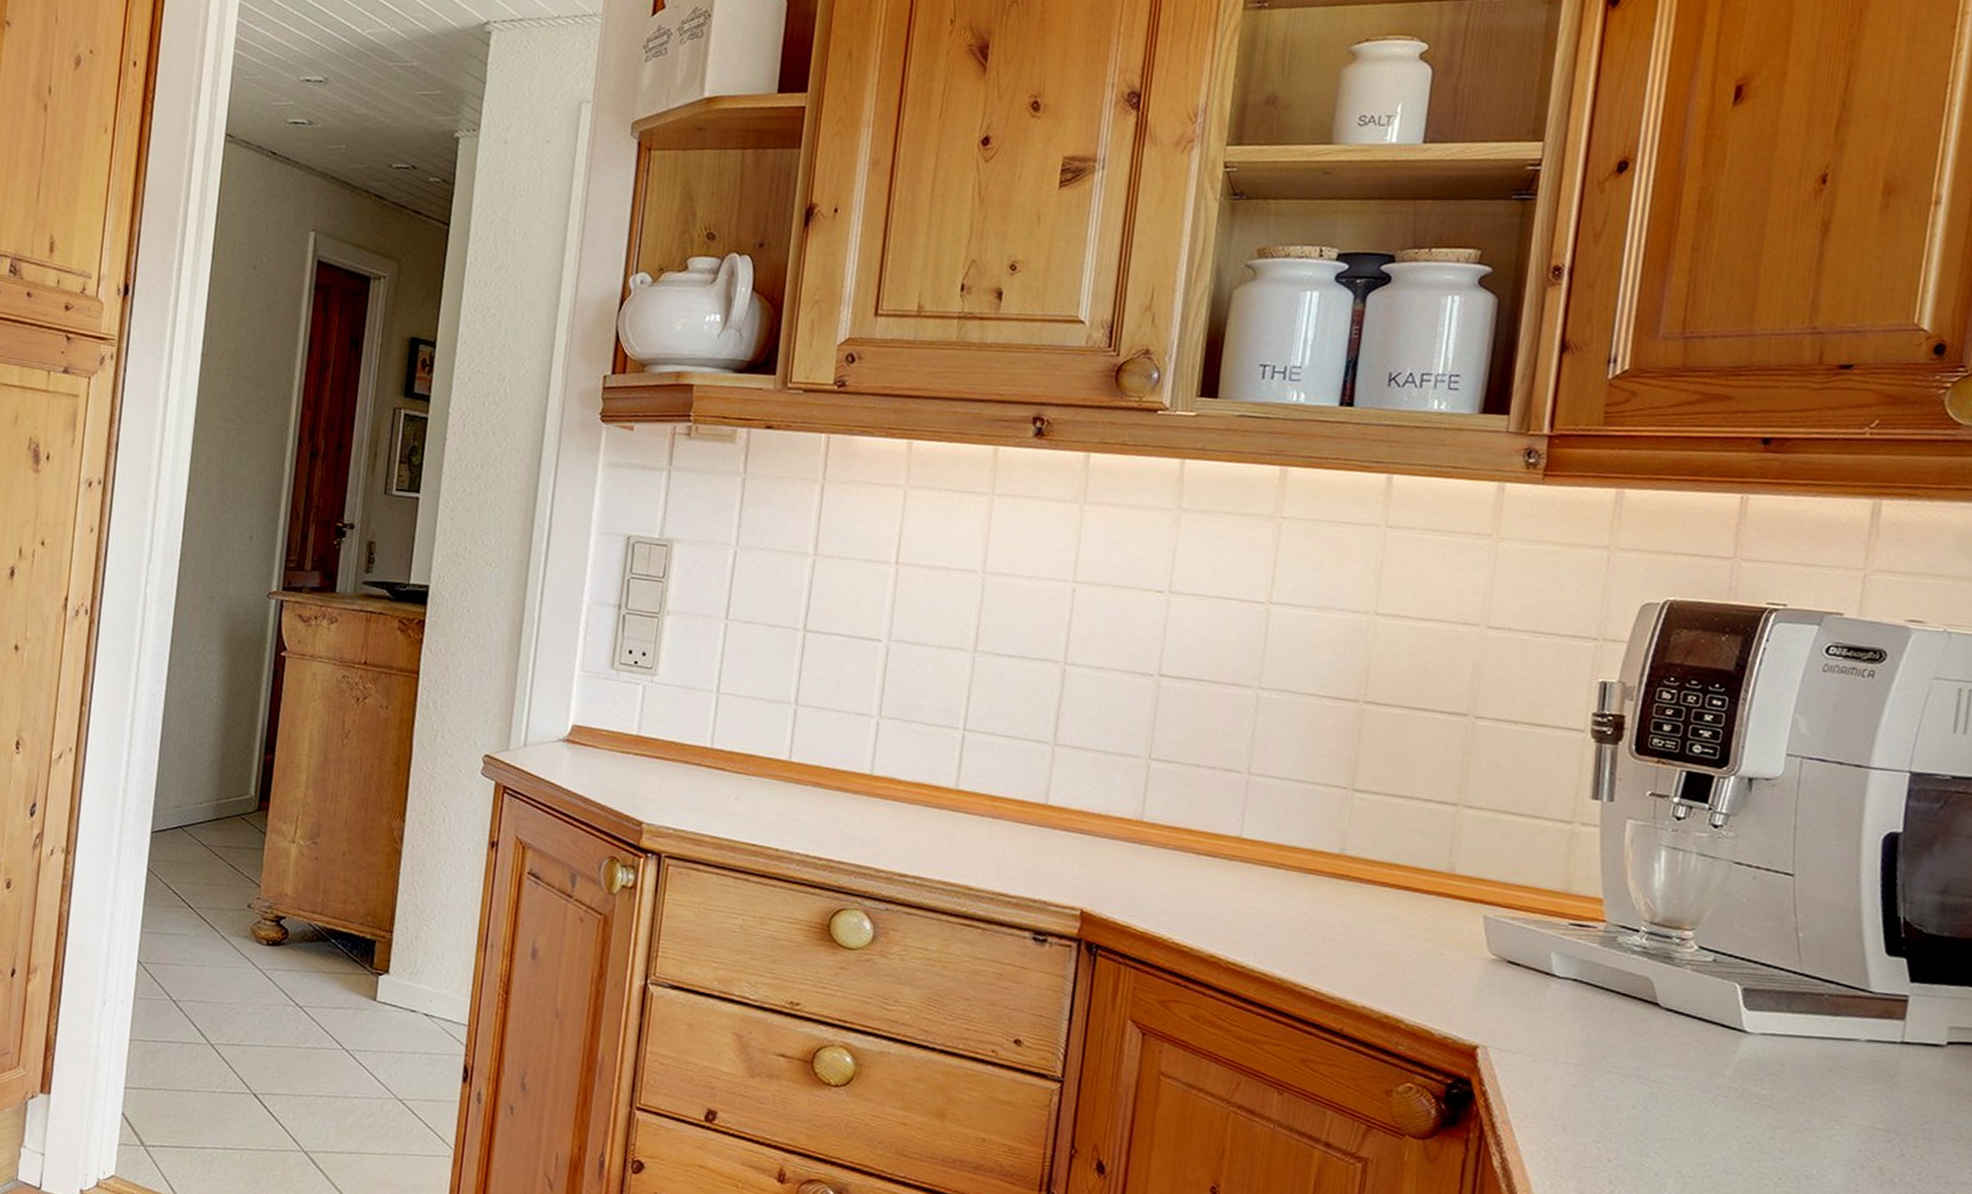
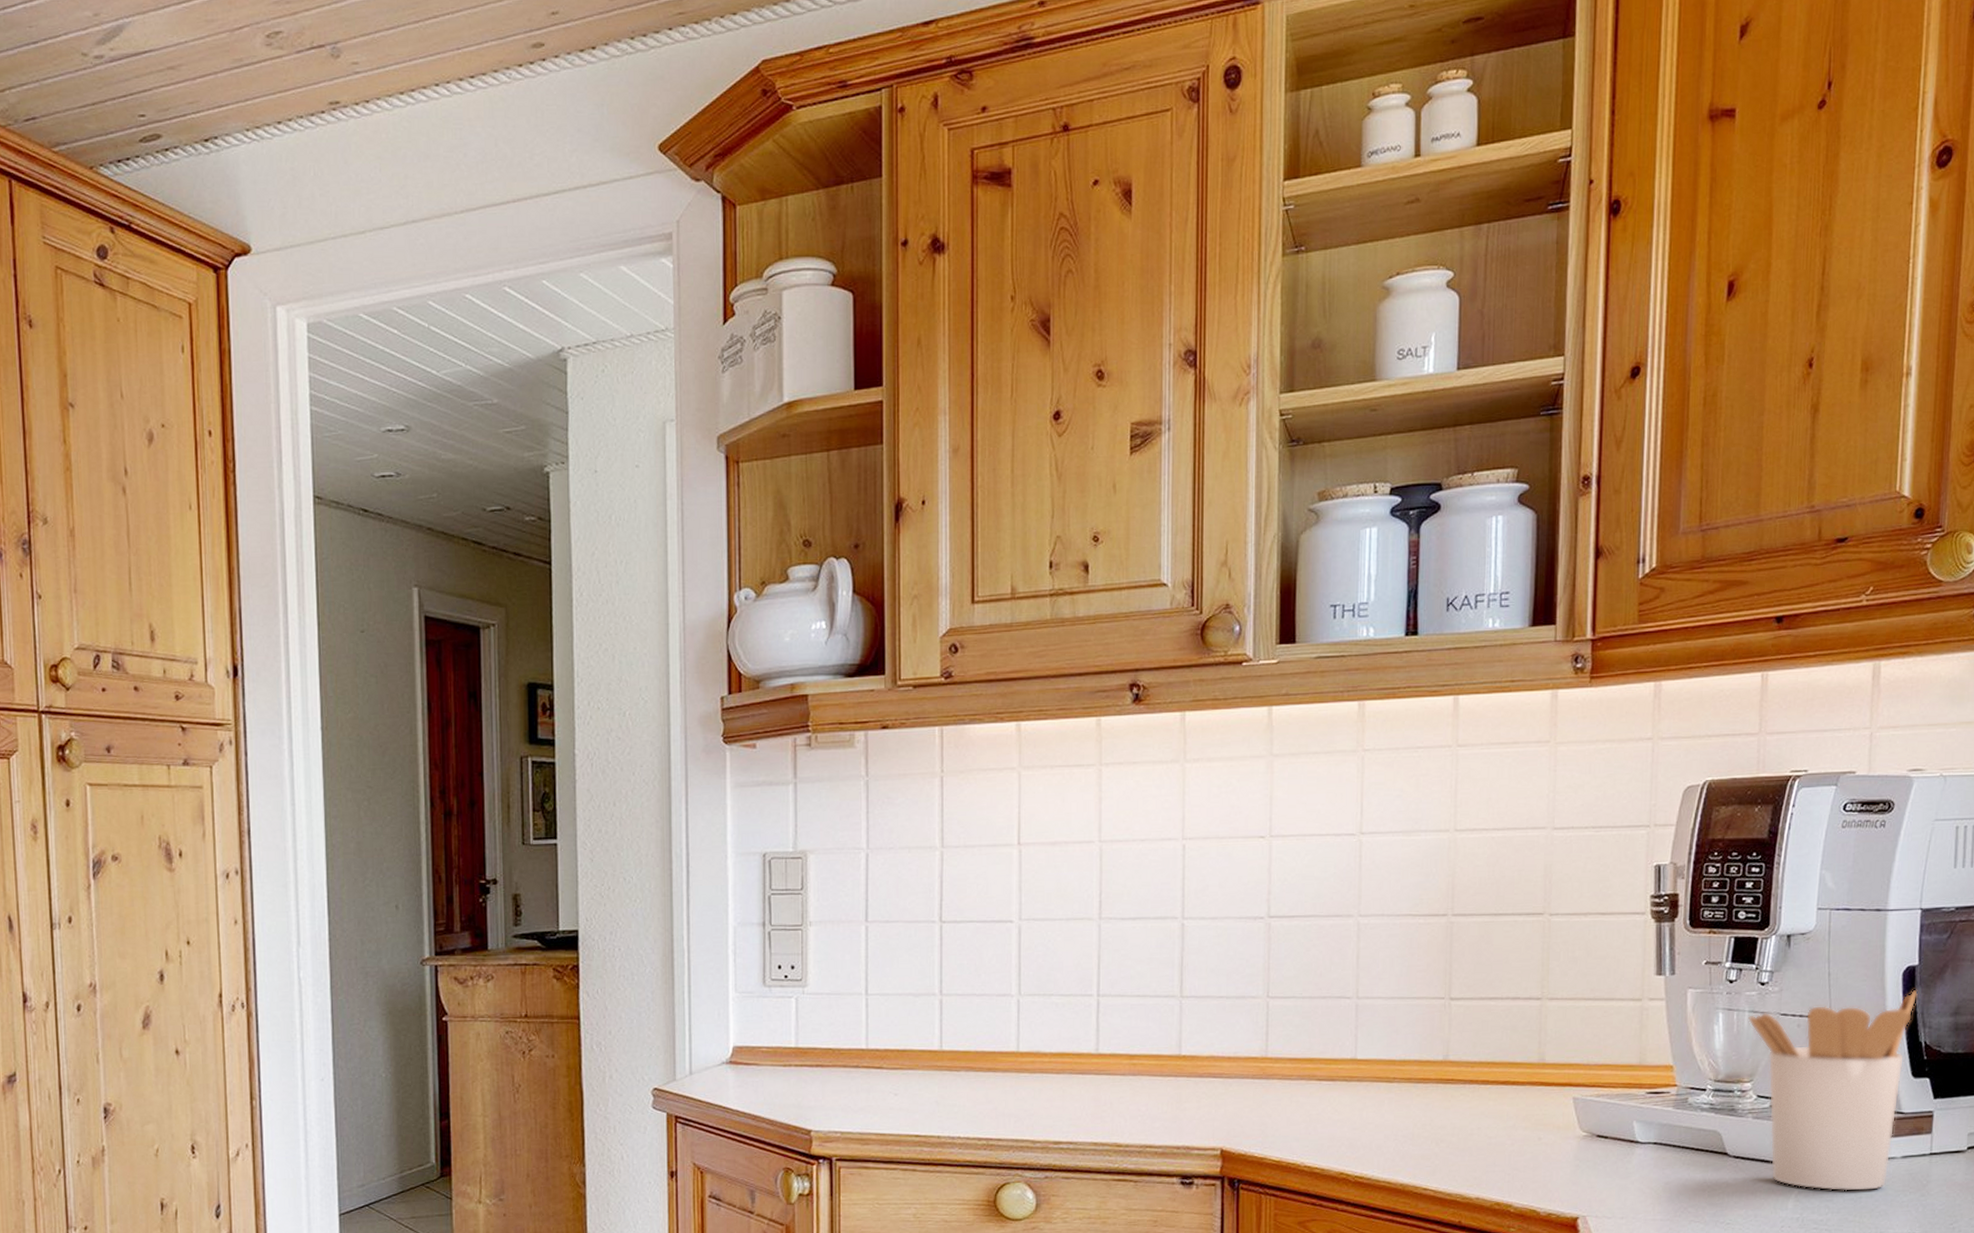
utensil holder: none [1695,857,1900,1073] -> present [1748,990,1918,1192]

